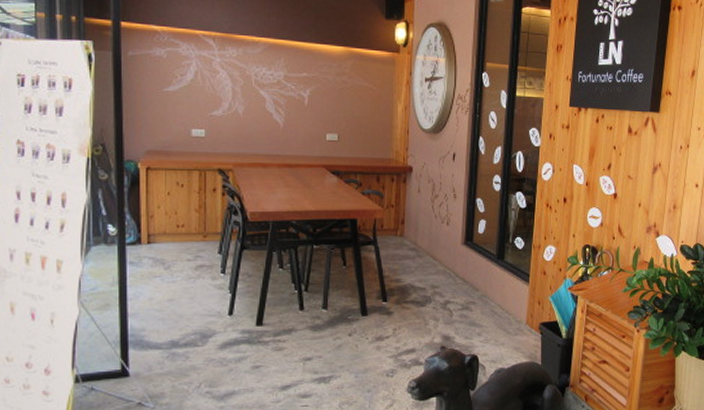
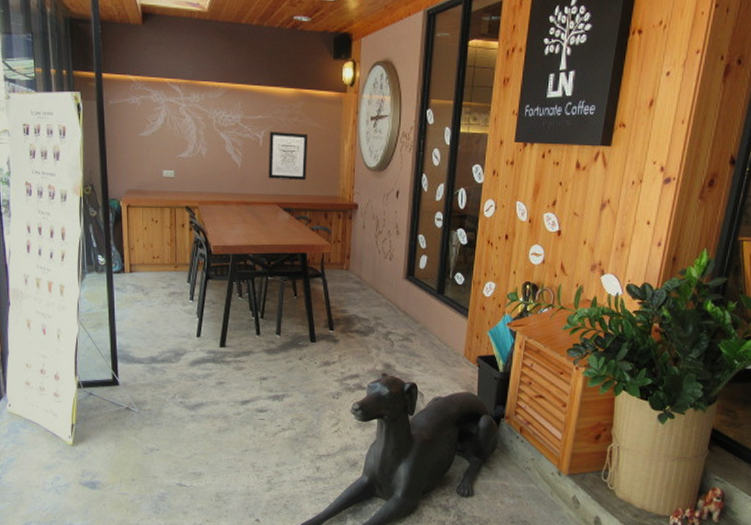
wall art: none [314,89,358,142] -> present [268,131,307,181]

